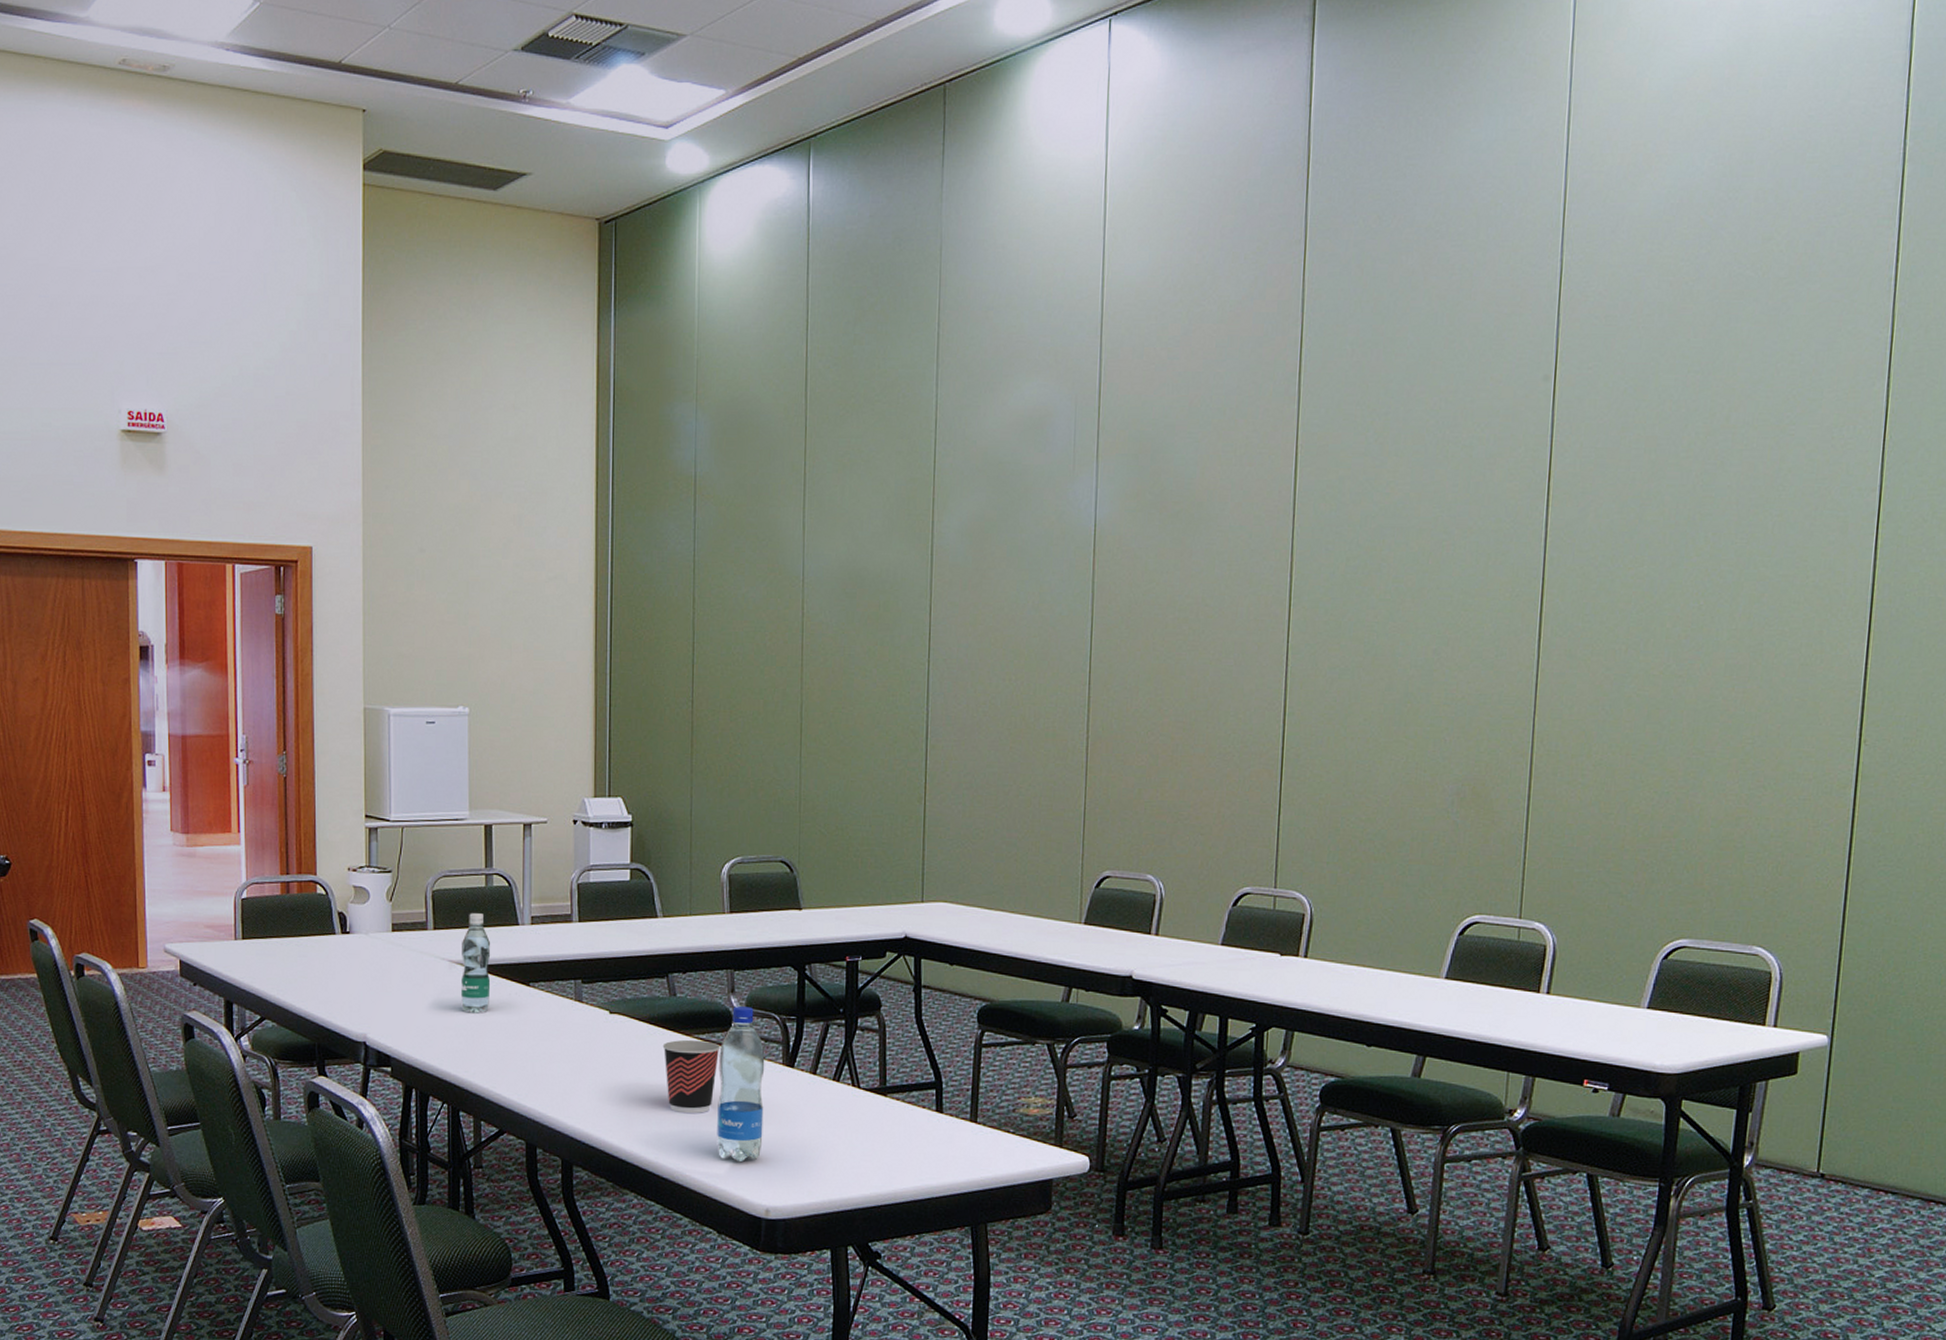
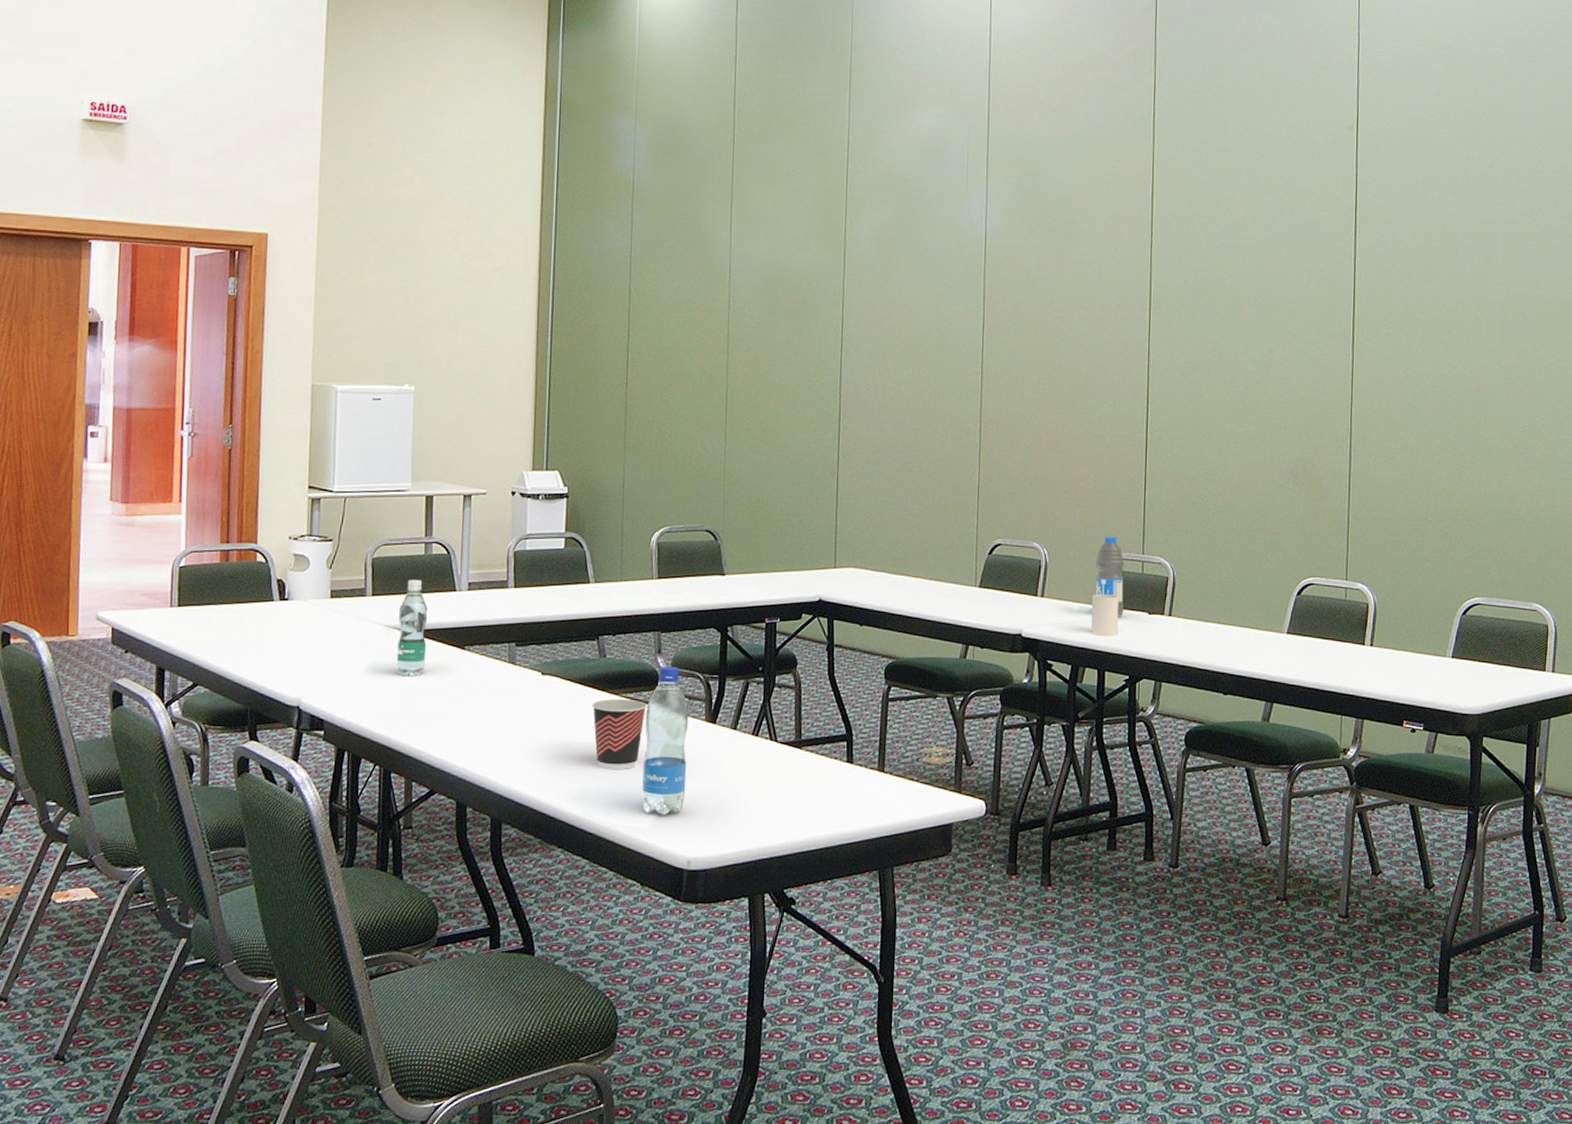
cup: none [1213,932,1246,981] -> present [1091,593,1119,637]
water bottle: none [1219,867,1253,959] -> present [1095,536,1125,617]

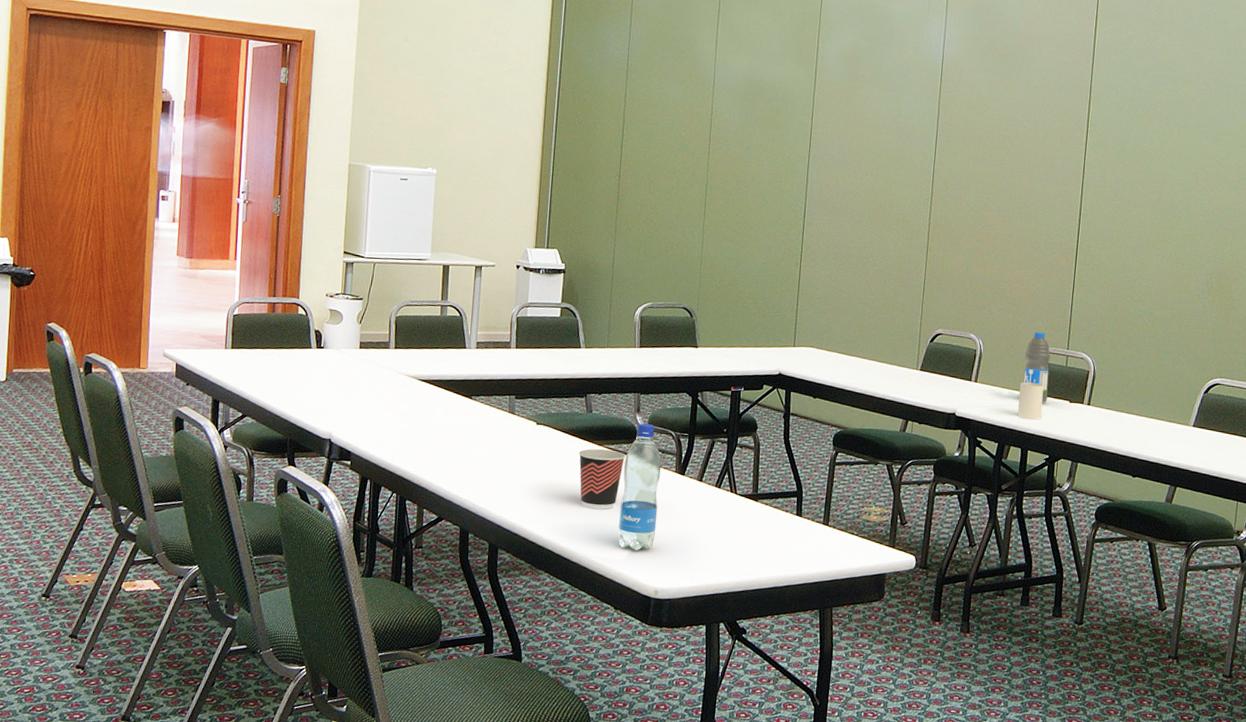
bottle: present [396,580,428,677] -> none [413,337,442,420]

